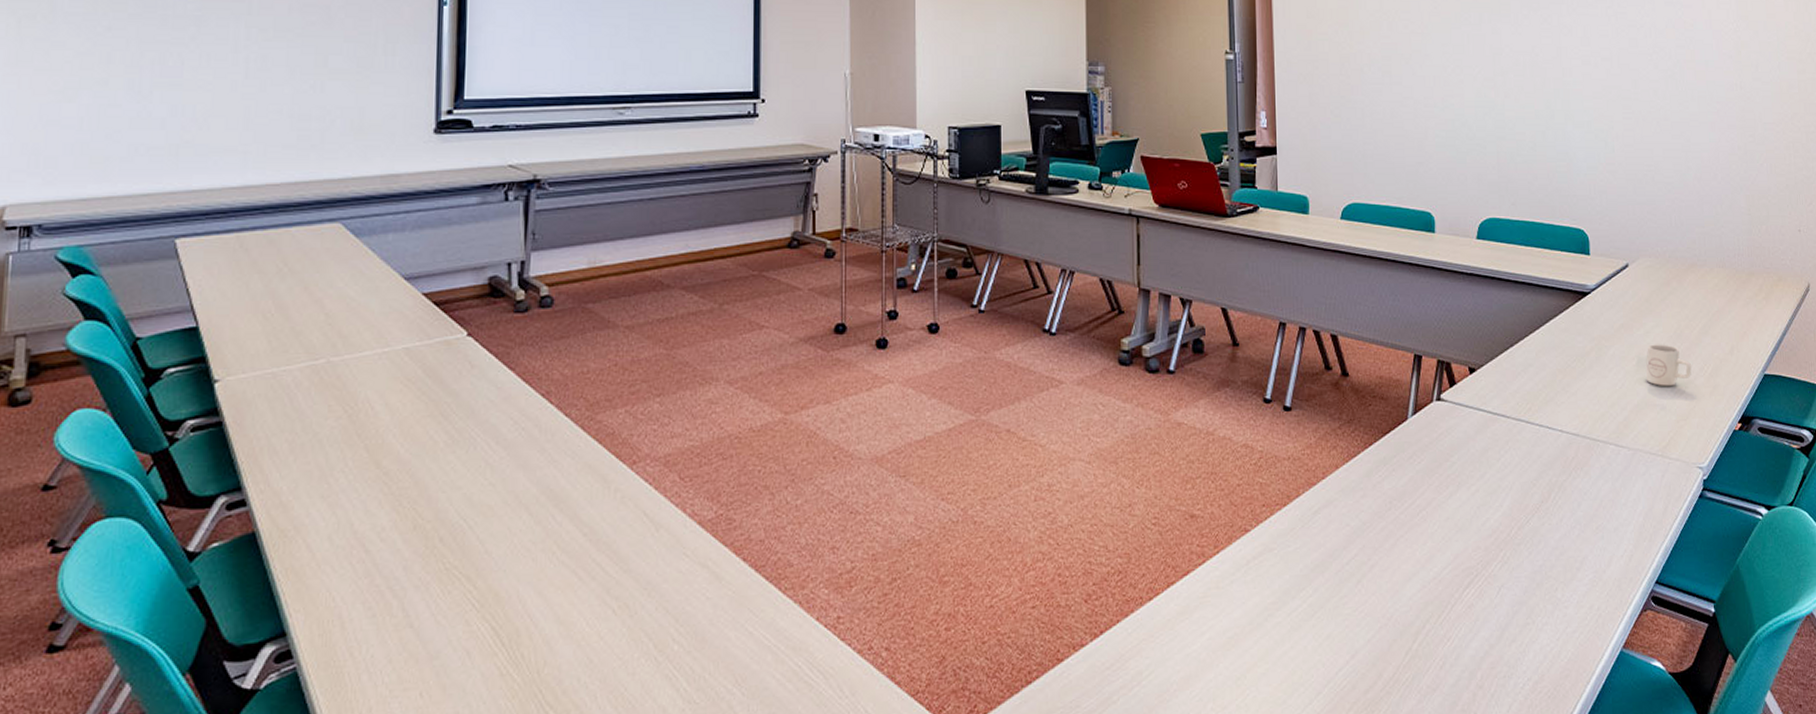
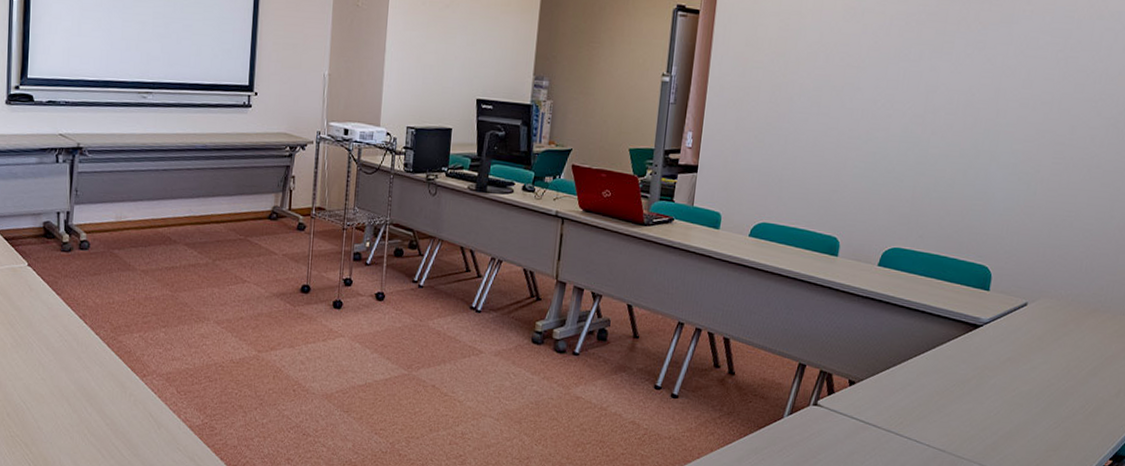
mug: present [1645,344,1691,387] -> none [1022,379,1072,420]

